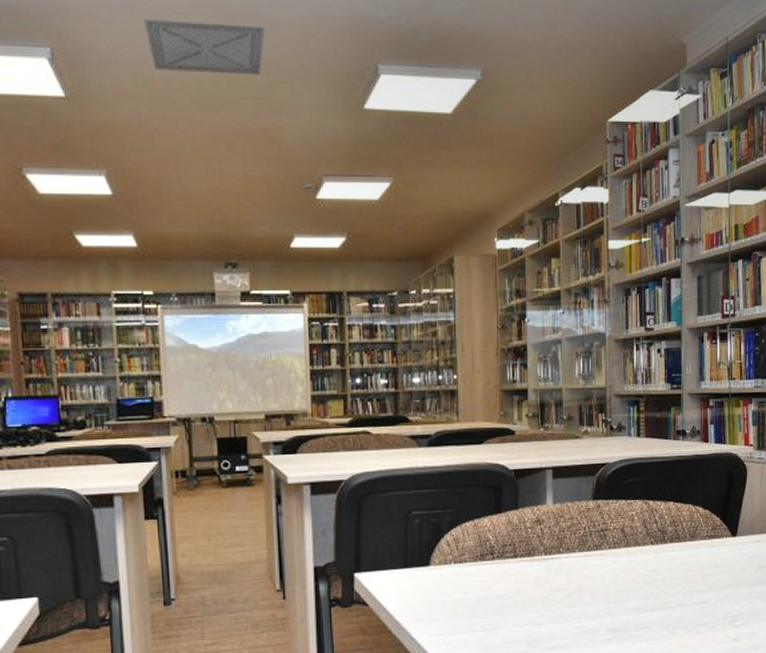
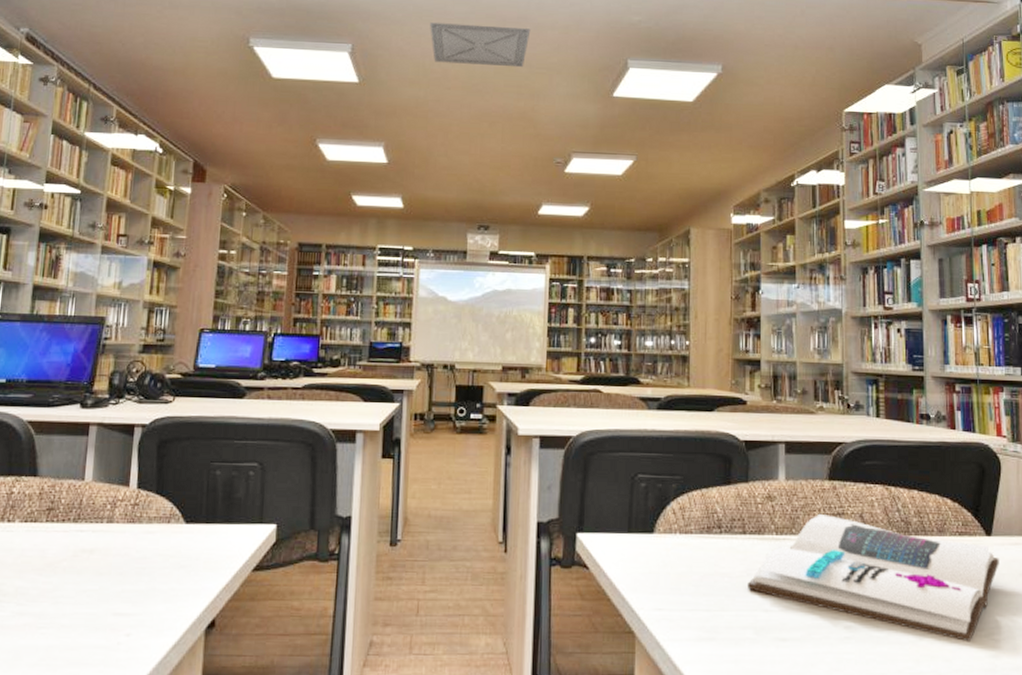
book: none [520,531,742,630] -> present [748,513,999,641]

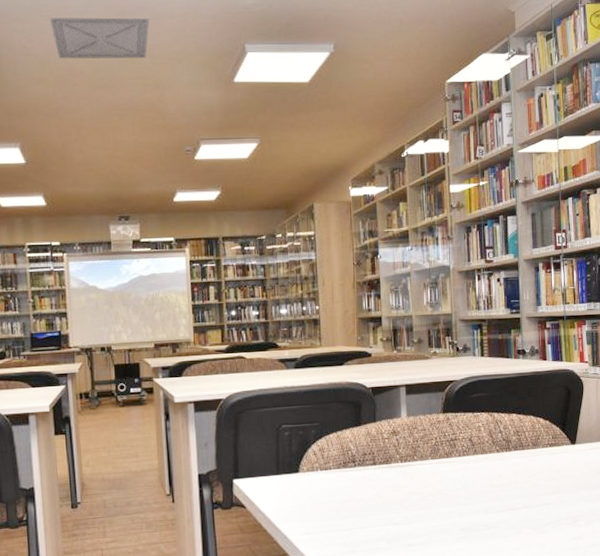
book: present [748,513,999,641] -> none [379,441,582,529]

